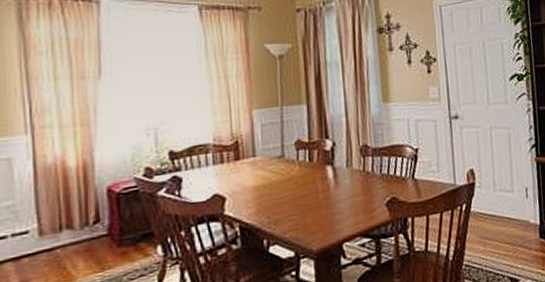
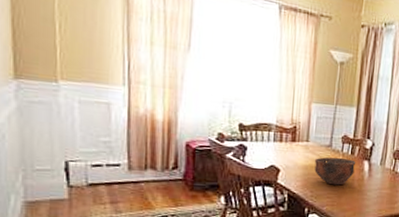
bowl: none [265,167,317,204] -> present [314,157,356,186]

